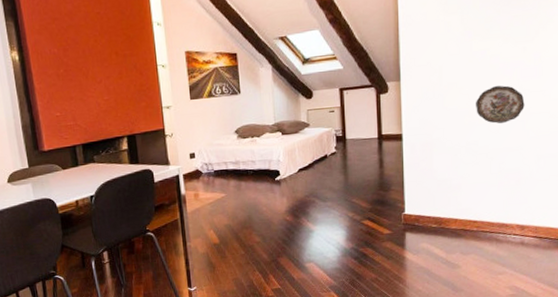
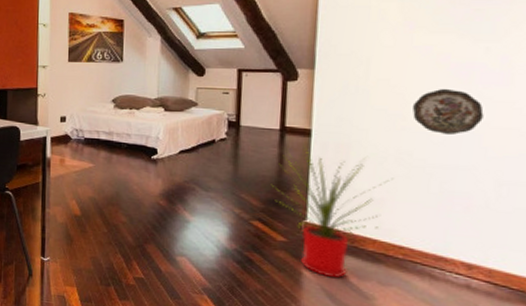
house plant: none [375,149,465,256] -> present [271,146,393,278]

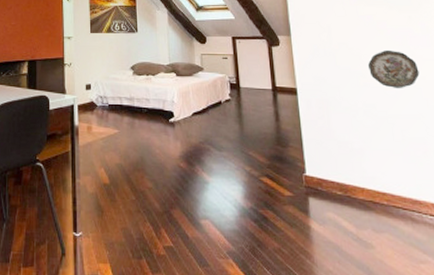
house plant: present [271,146,393,278] -> none [272,103,366,228]

